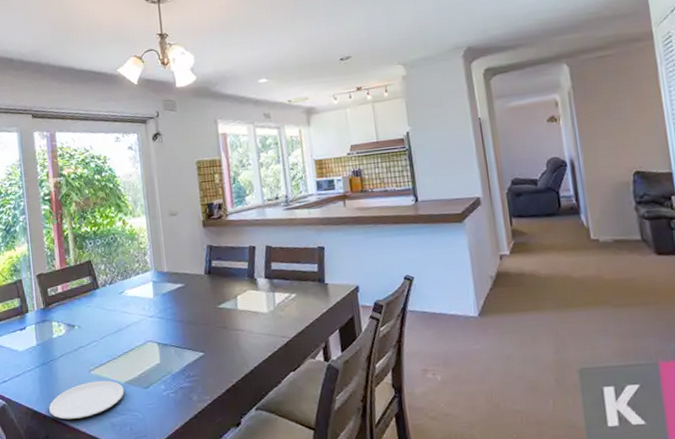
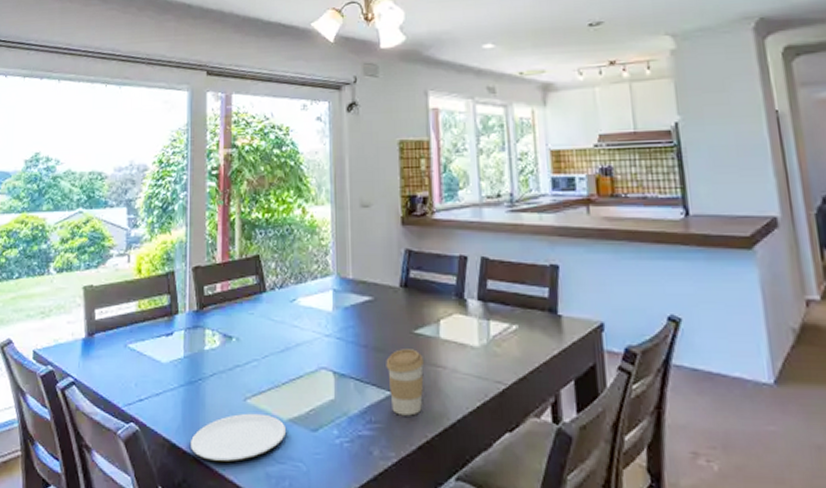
coffee cup: none [198,319,228,369] -> present [386,349,425,416]

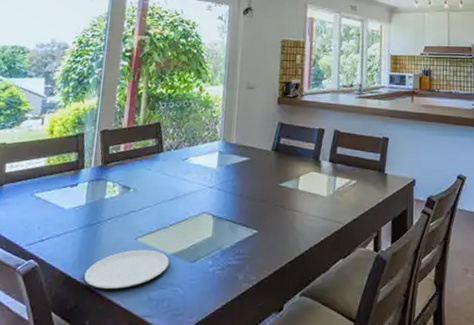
coffee cup: present [386,349,425,416] -> none [255,198,285,249]

